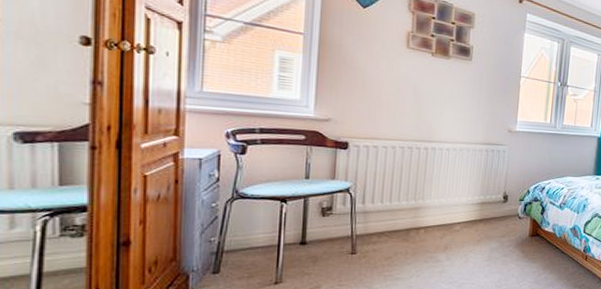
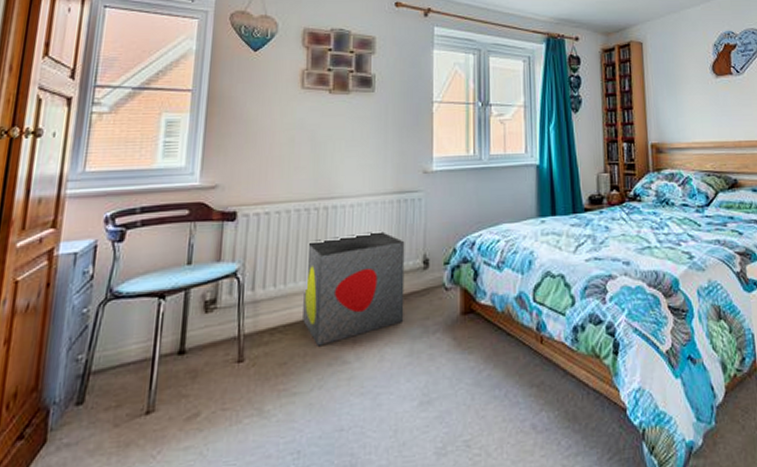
storage bin: none [405,171,490,248] -> present [303,231,405,347]

